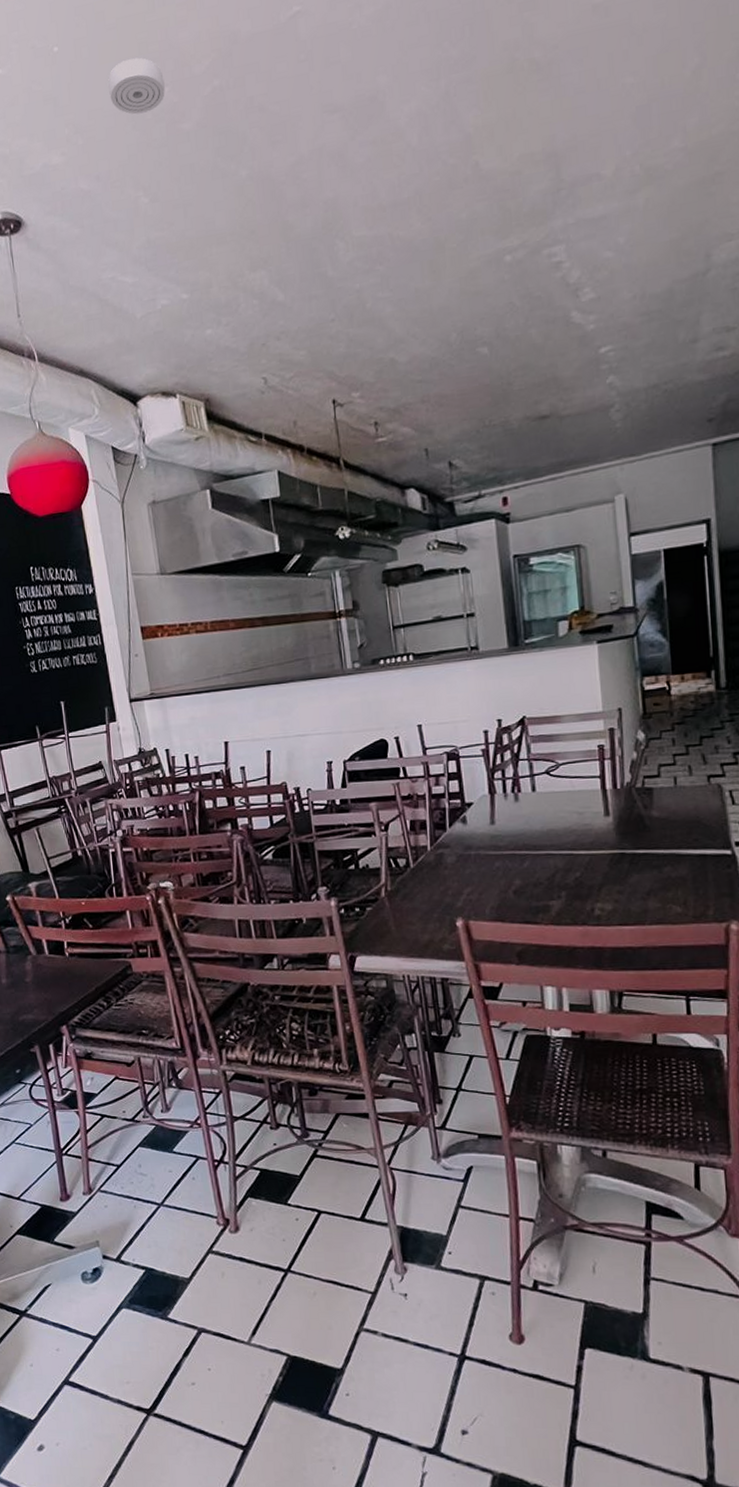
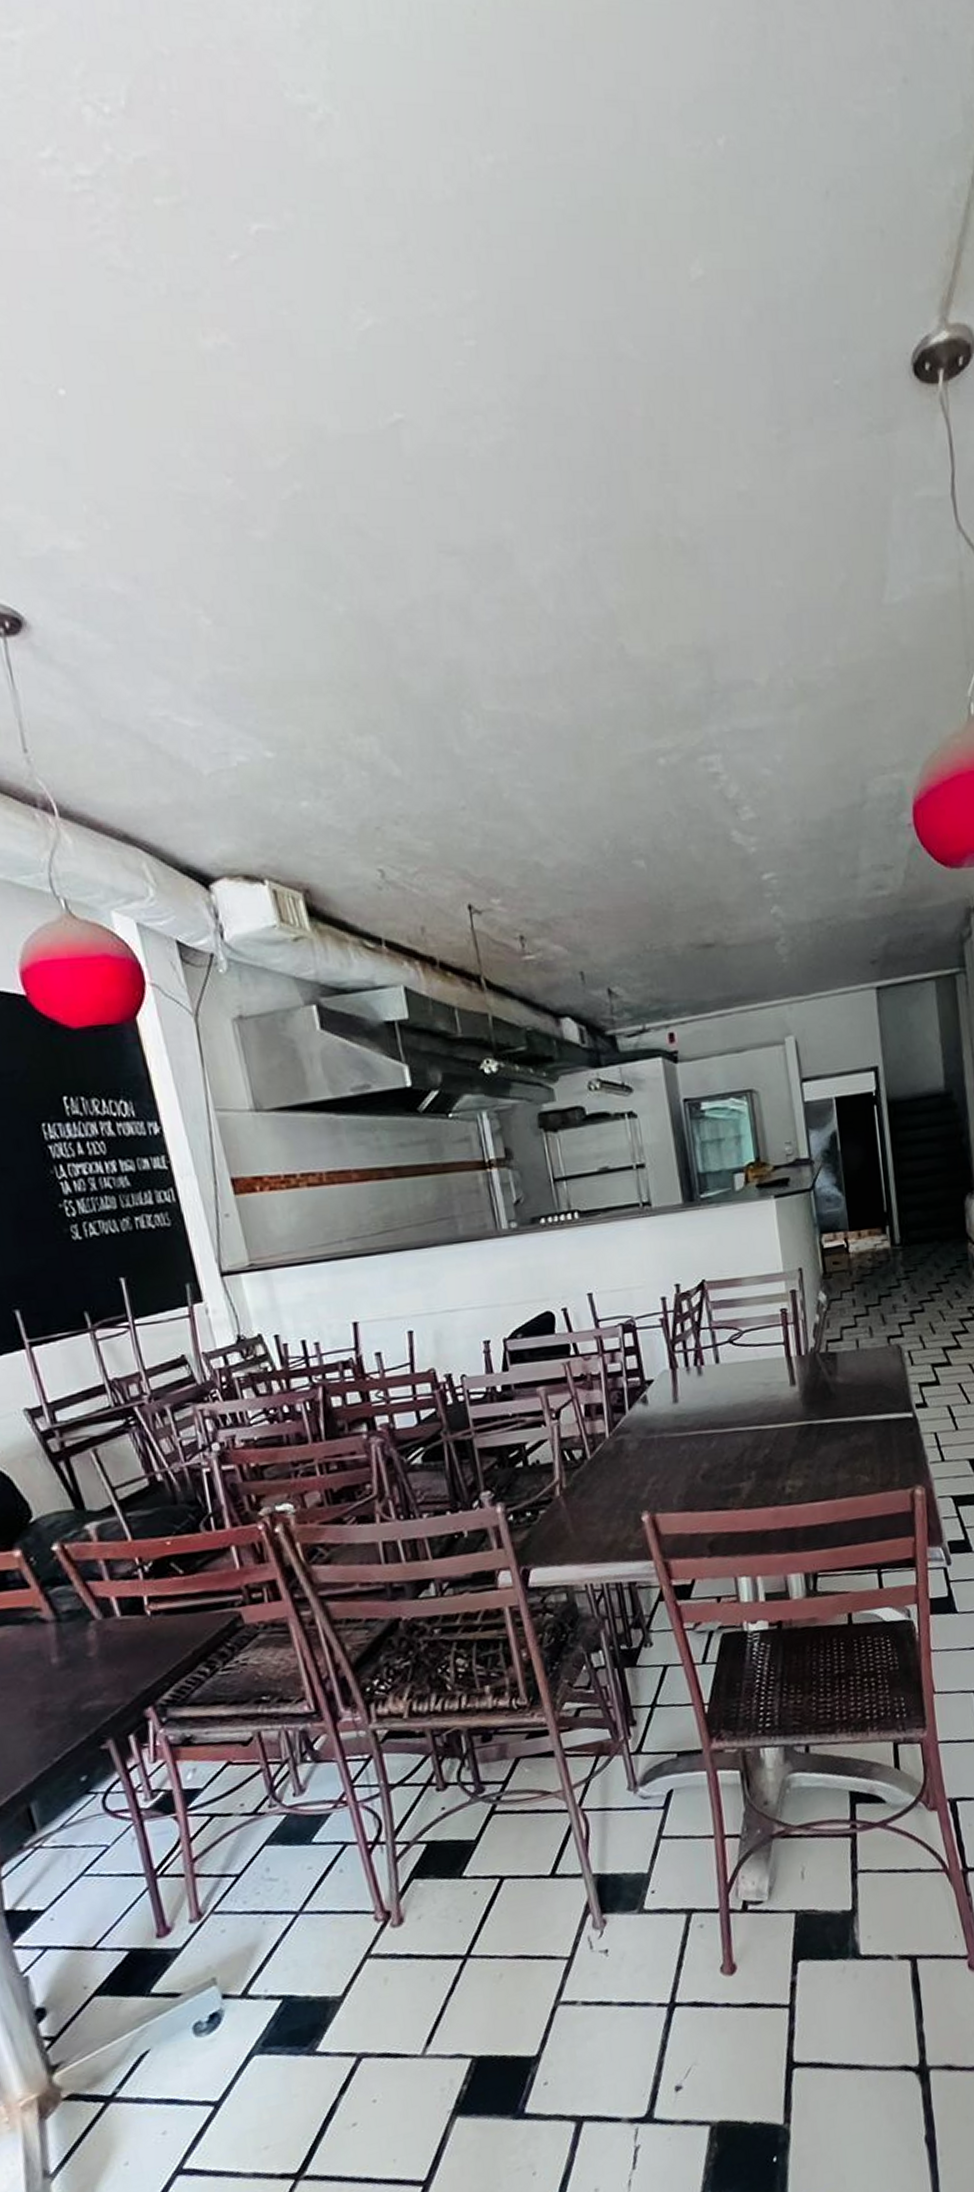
smoke detector: present [107,58,165,115] -> none [143,430,228,505]

